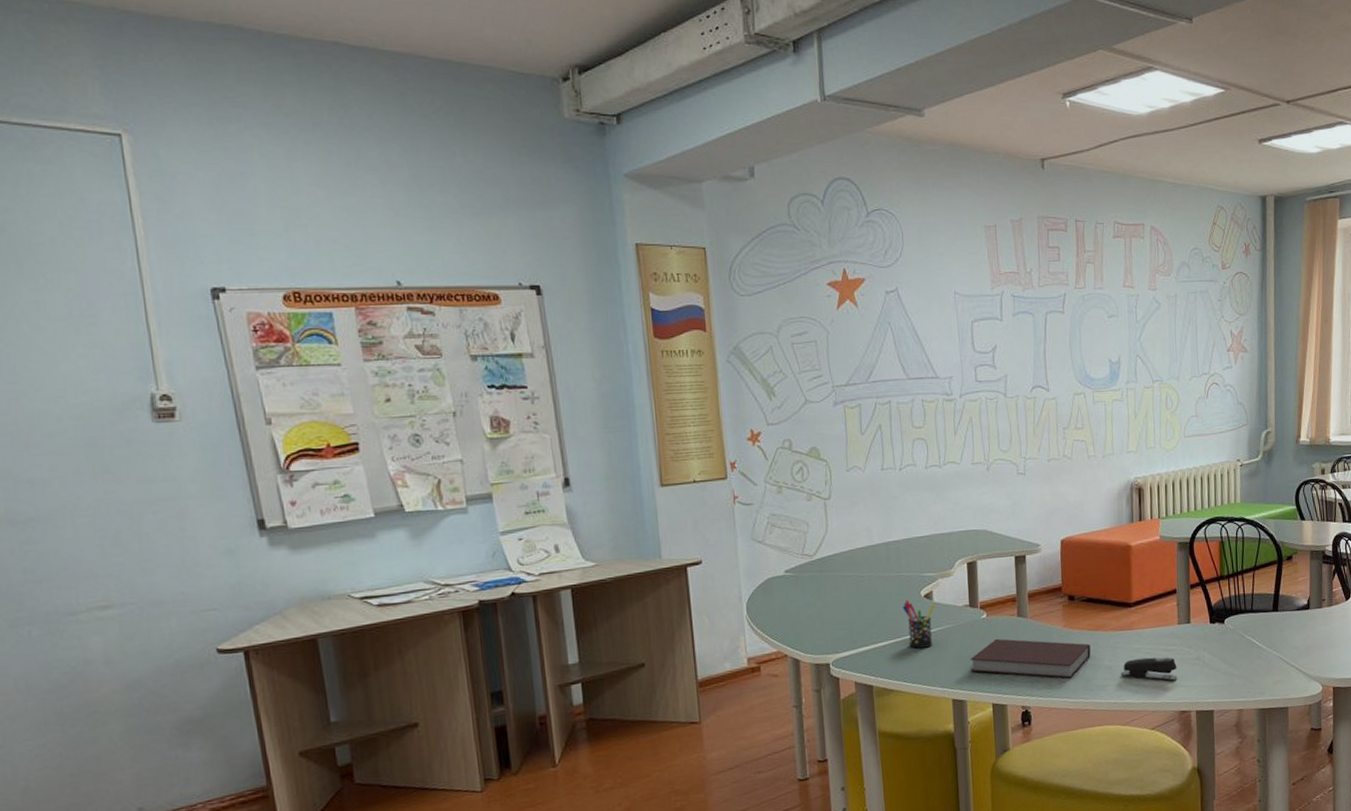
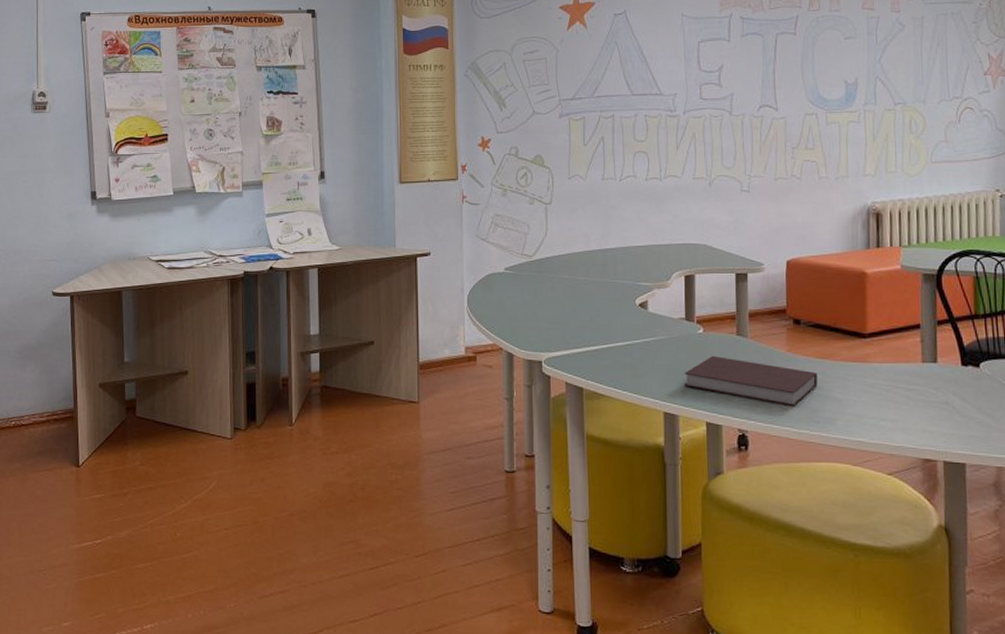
pen holder: present [902,599,936,649] -> none [616,306,651,356]
stapler: present [1121,657,1178,681] -> none [852,394,921,424]

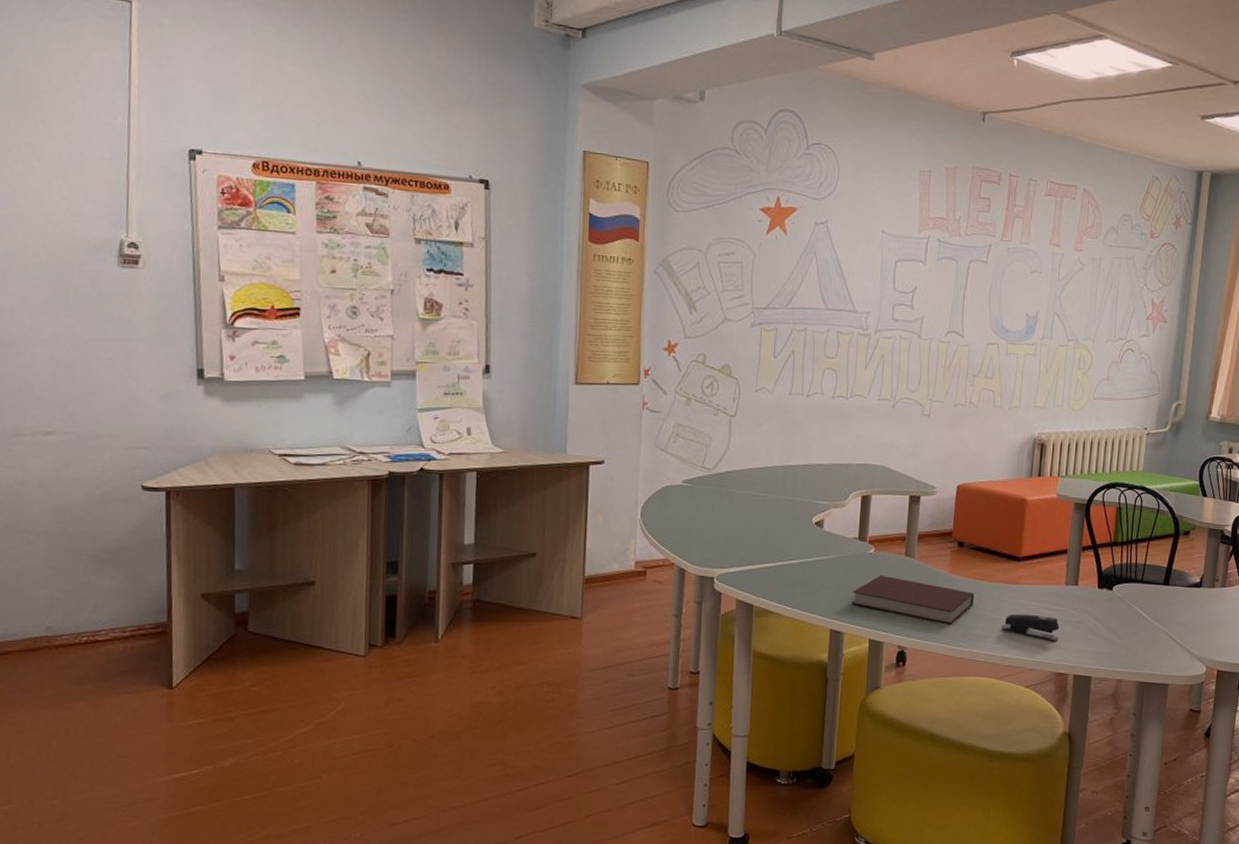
stapler: none [852,394,921,424] -> present [1001,613,1060,641]

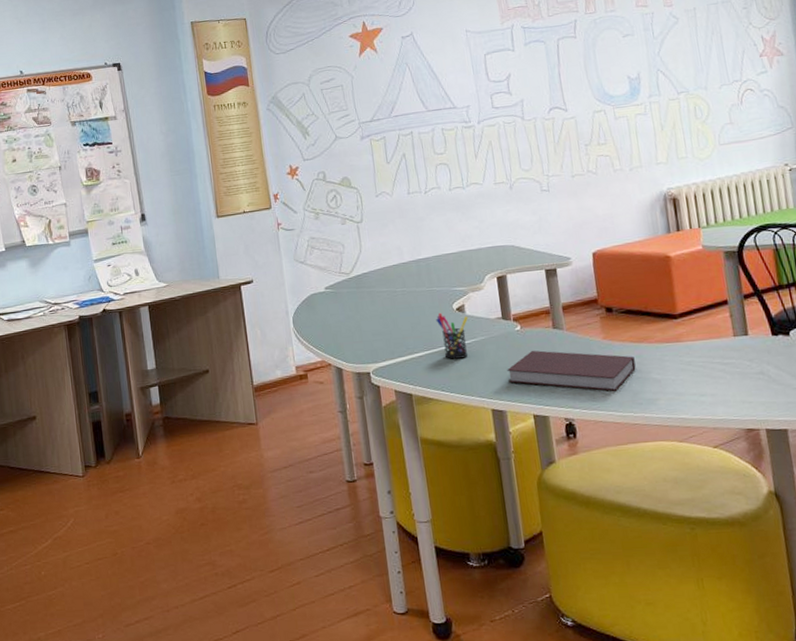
pen holder: none [792,524,826,575] -> present [435,312,469,359]
stapler: present [1001,613,1060,641] -> none [672,370,740,396]

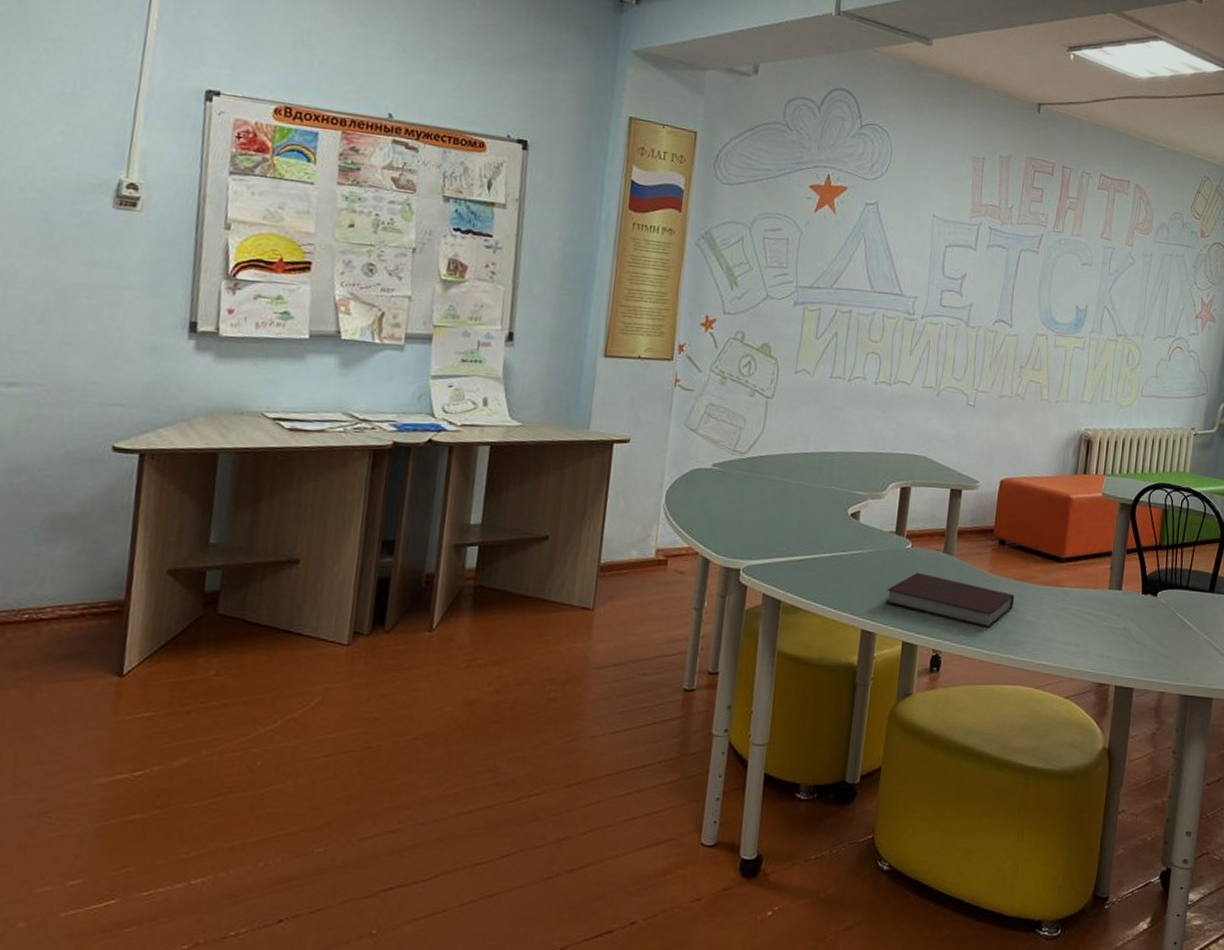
pen holder: present [435,312,469,359] -> none [826,515,861,570]

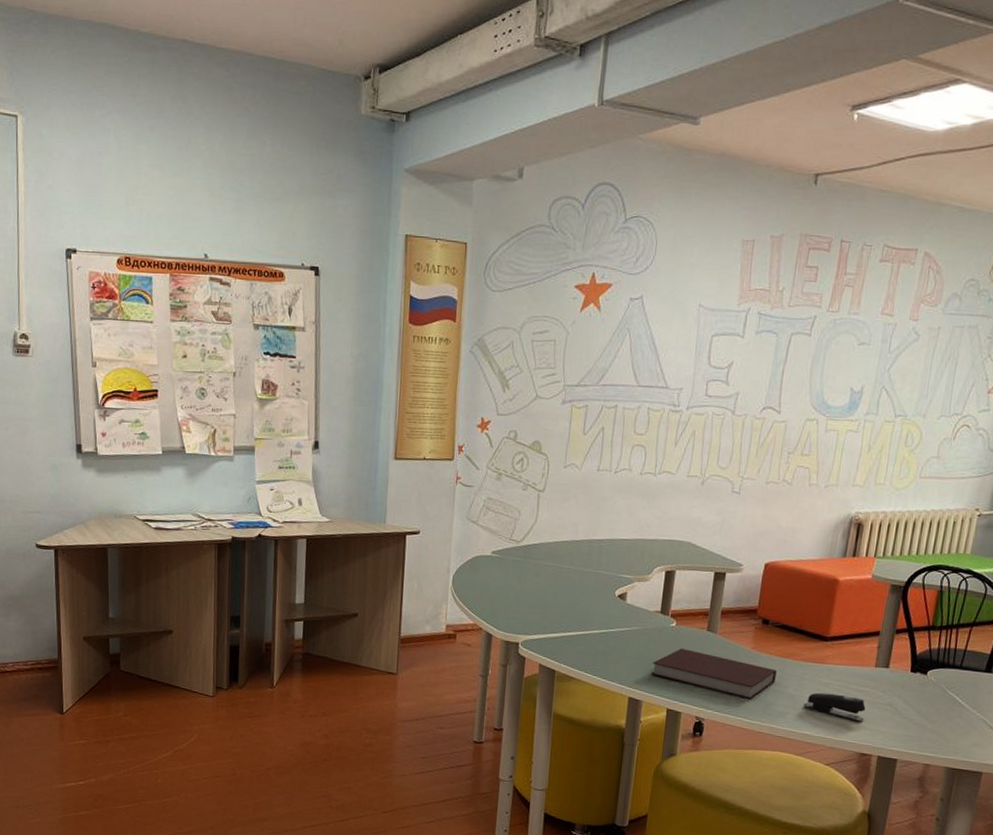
stapler: none [1041,618,1102,649] -> present [803,692,866,722]

